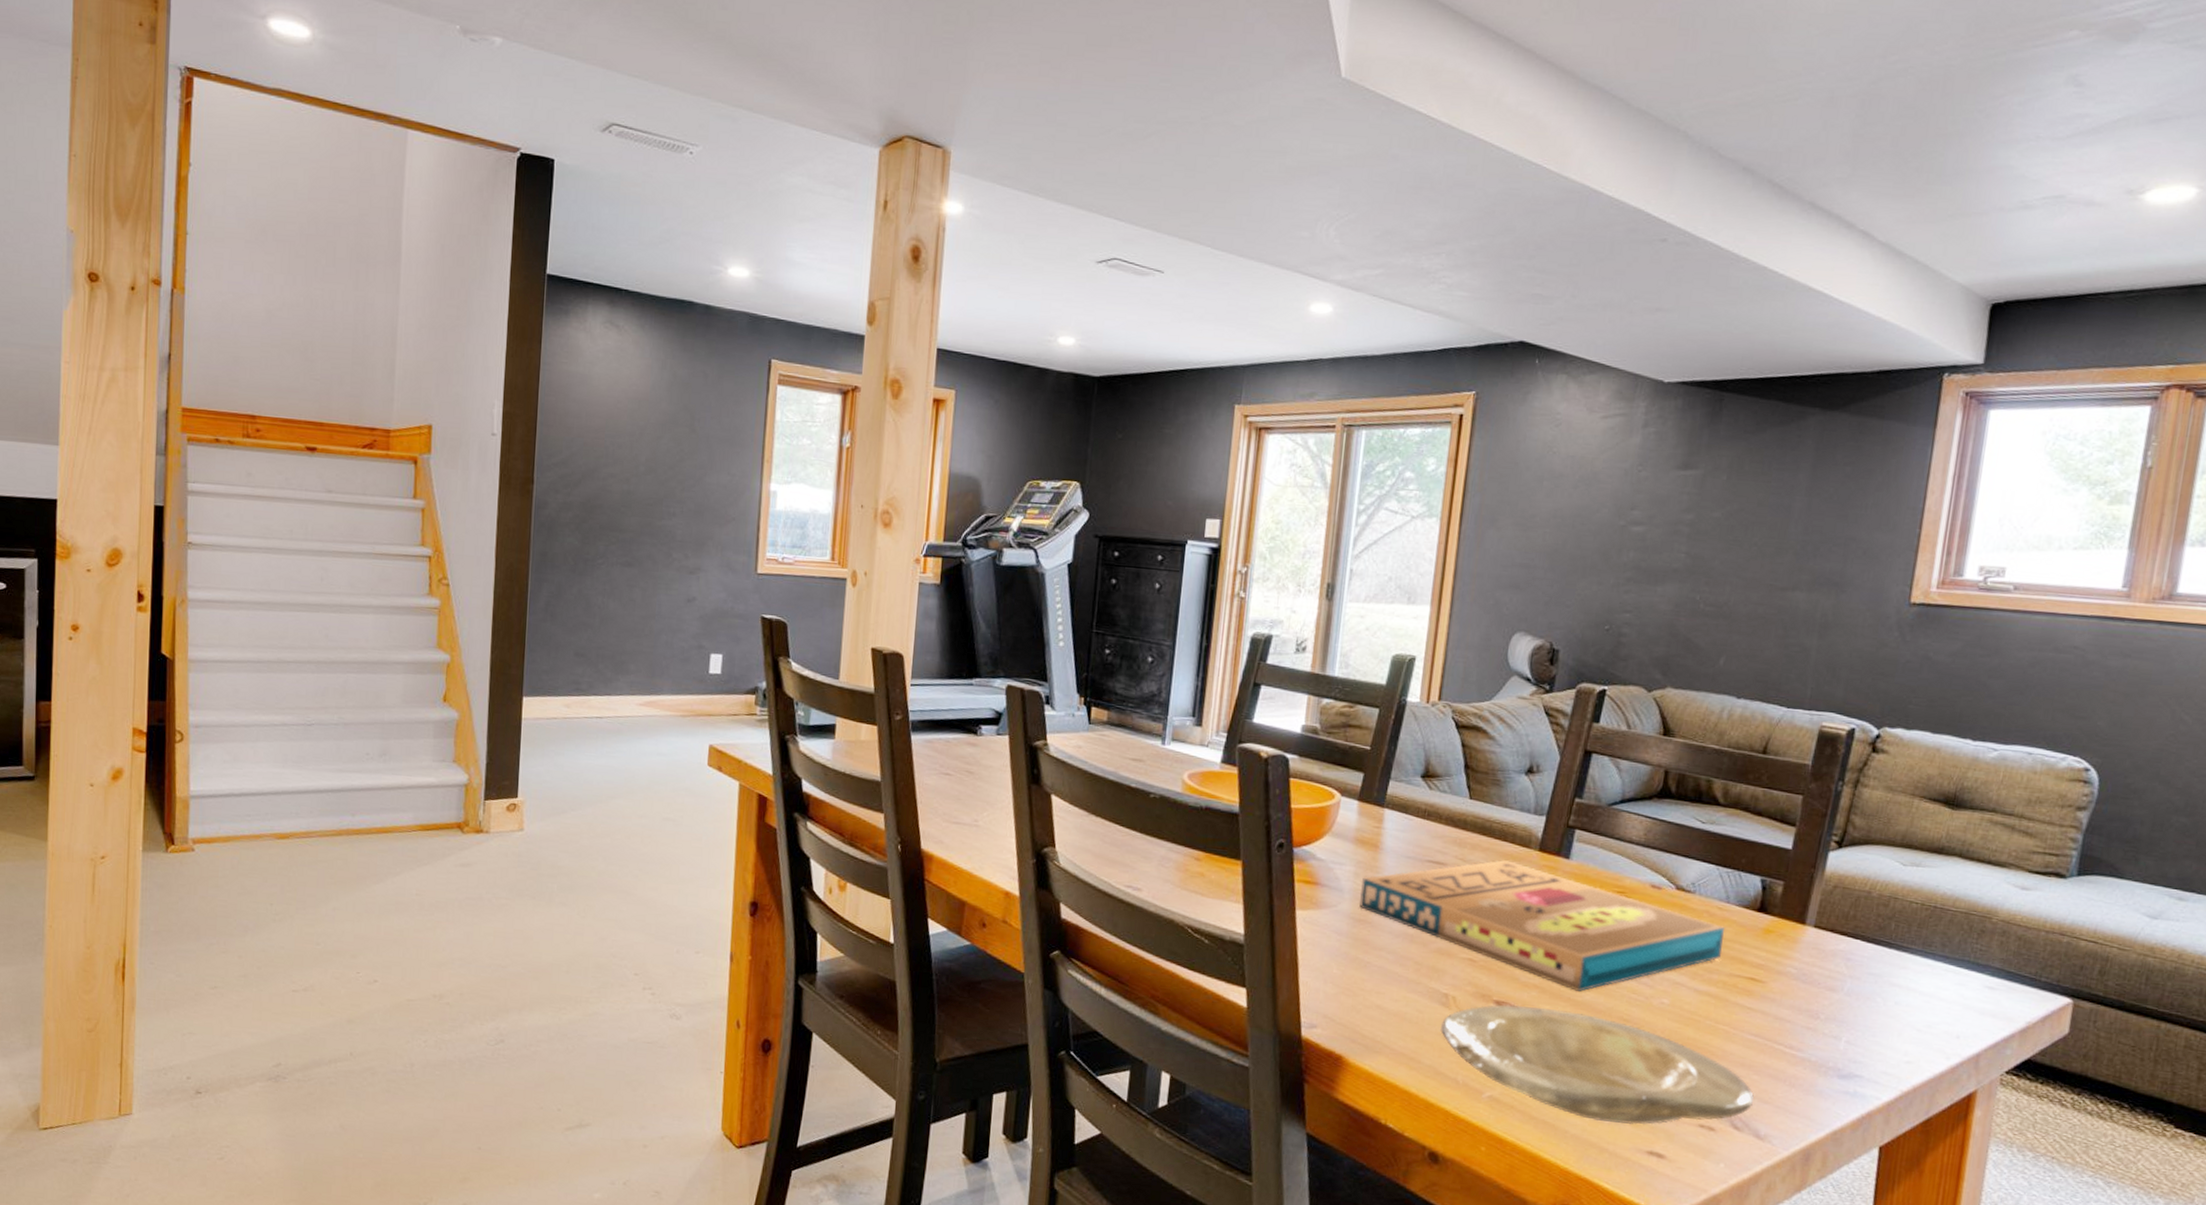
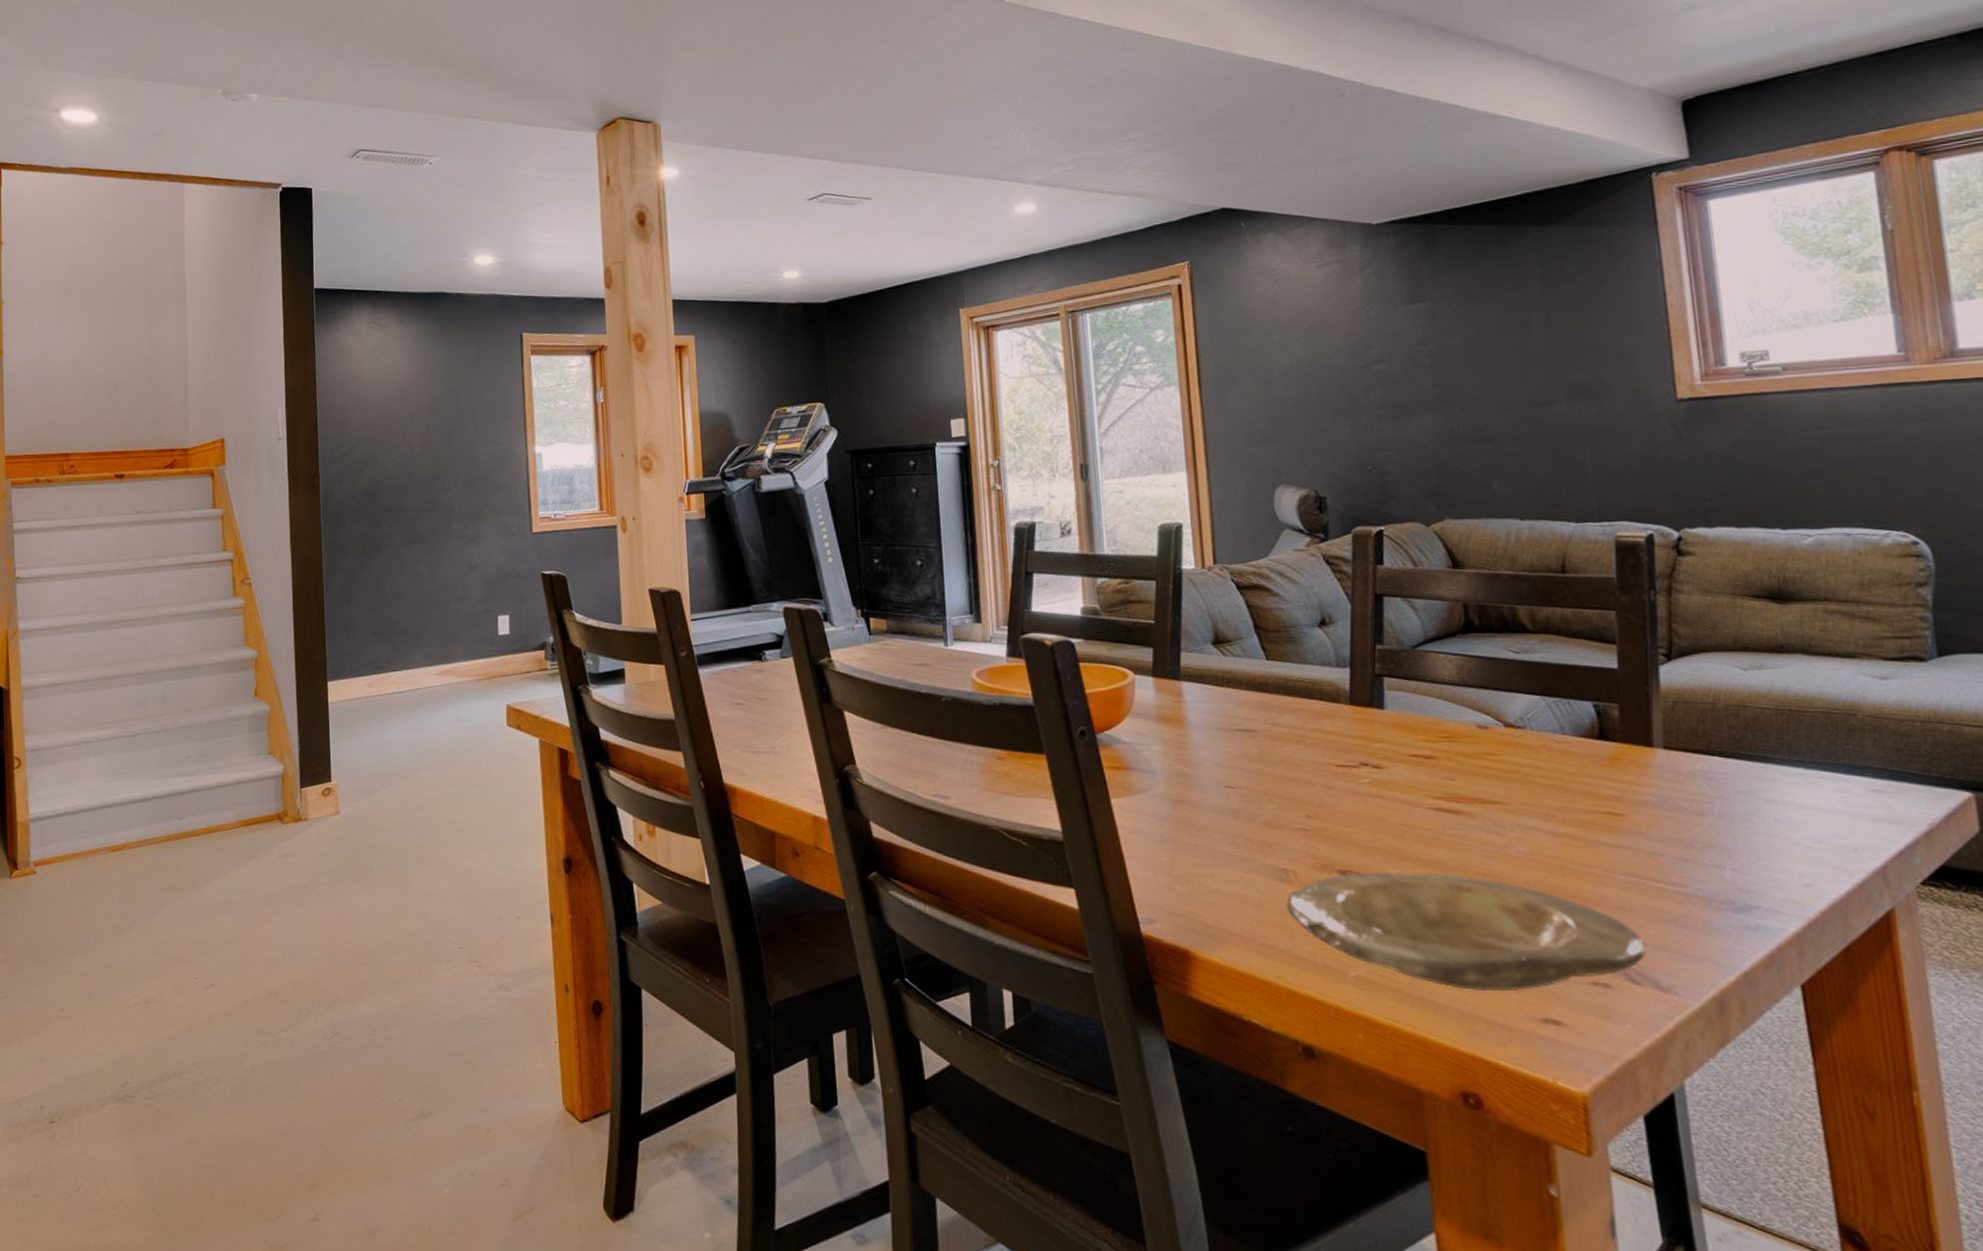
pizza box: present [1359,860,1724,992] -> none [1173,719,1570,849]

